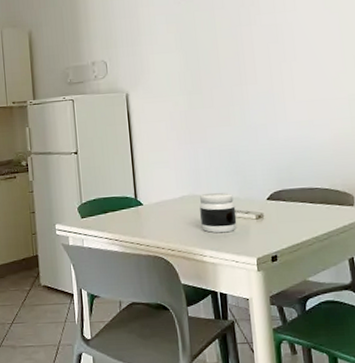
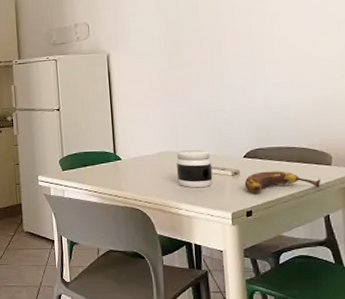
banana: none [268,213,345,236] -> present [244,171,321,192]

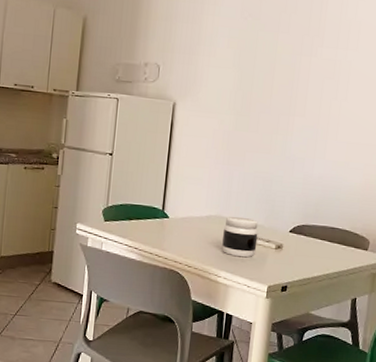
banana: present [244,171,321,192] -> none [285,248,356,271]

